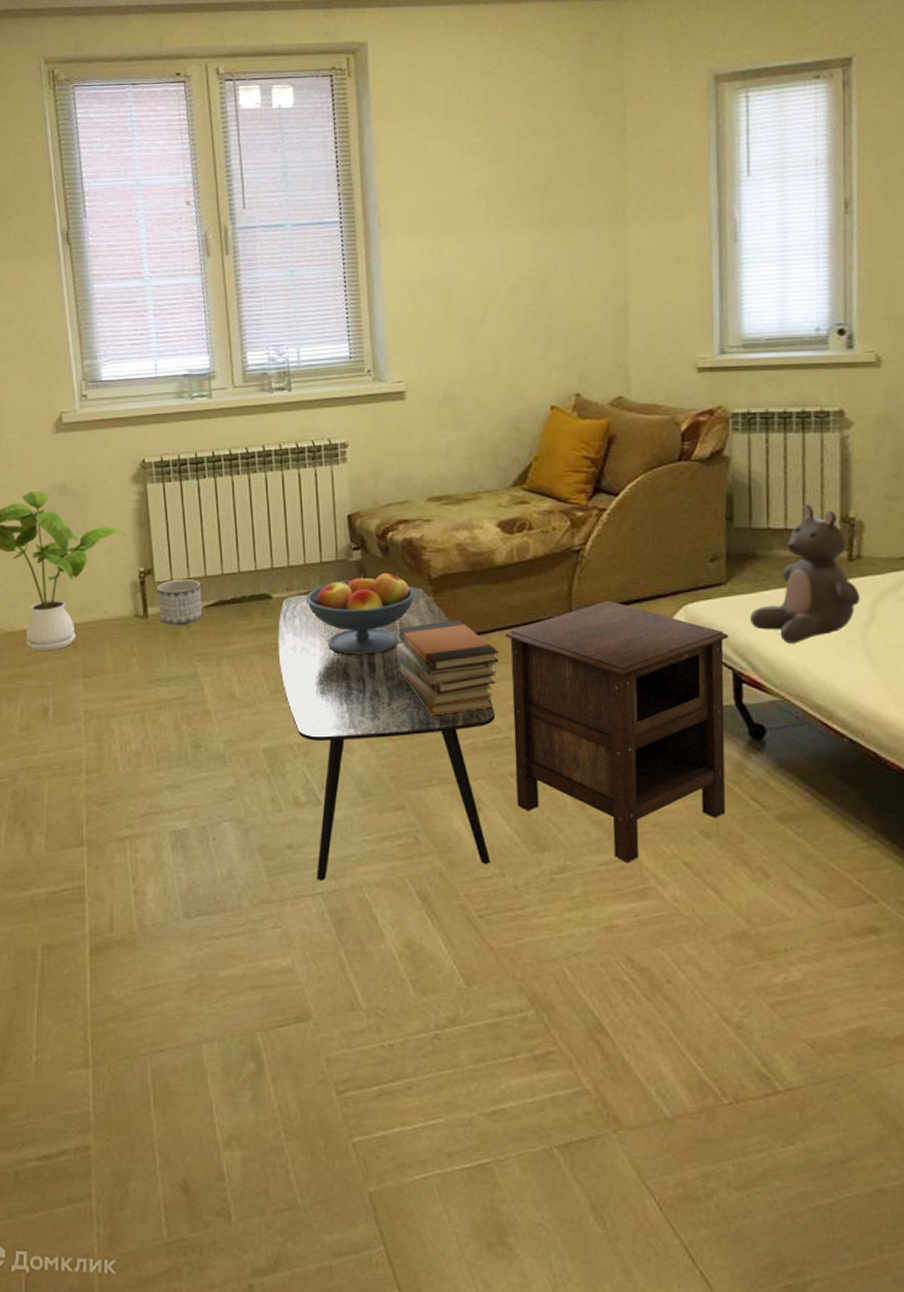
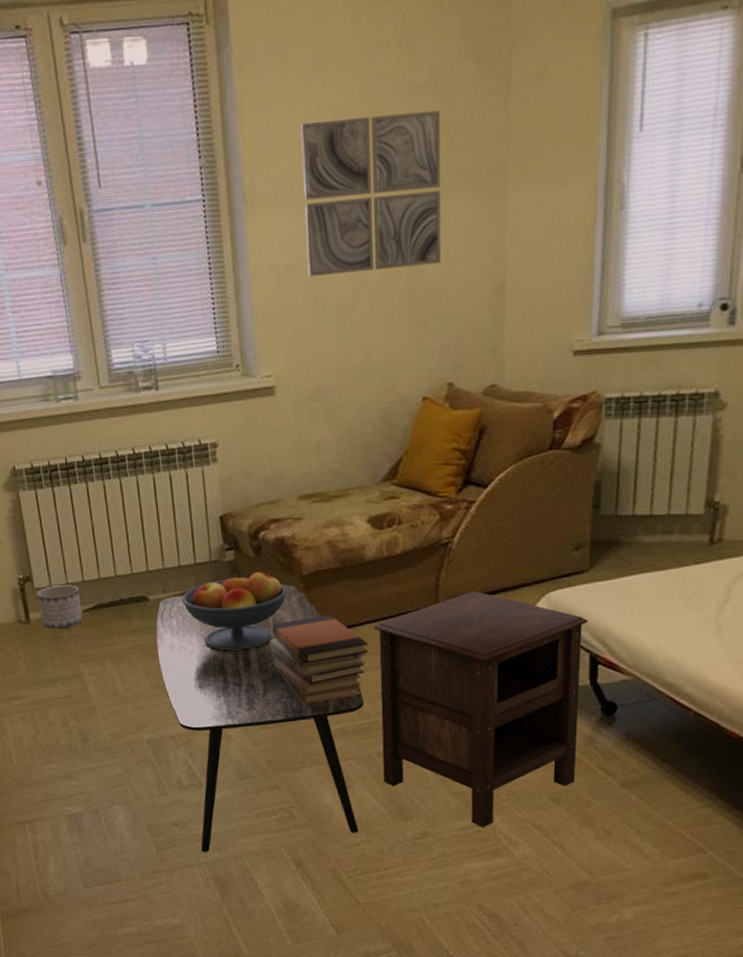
wall art: none [432,153,566,292] -> present [300,110,442,277]
teddy bear: present [749,504,861,644] -> none [609,489,718,626]

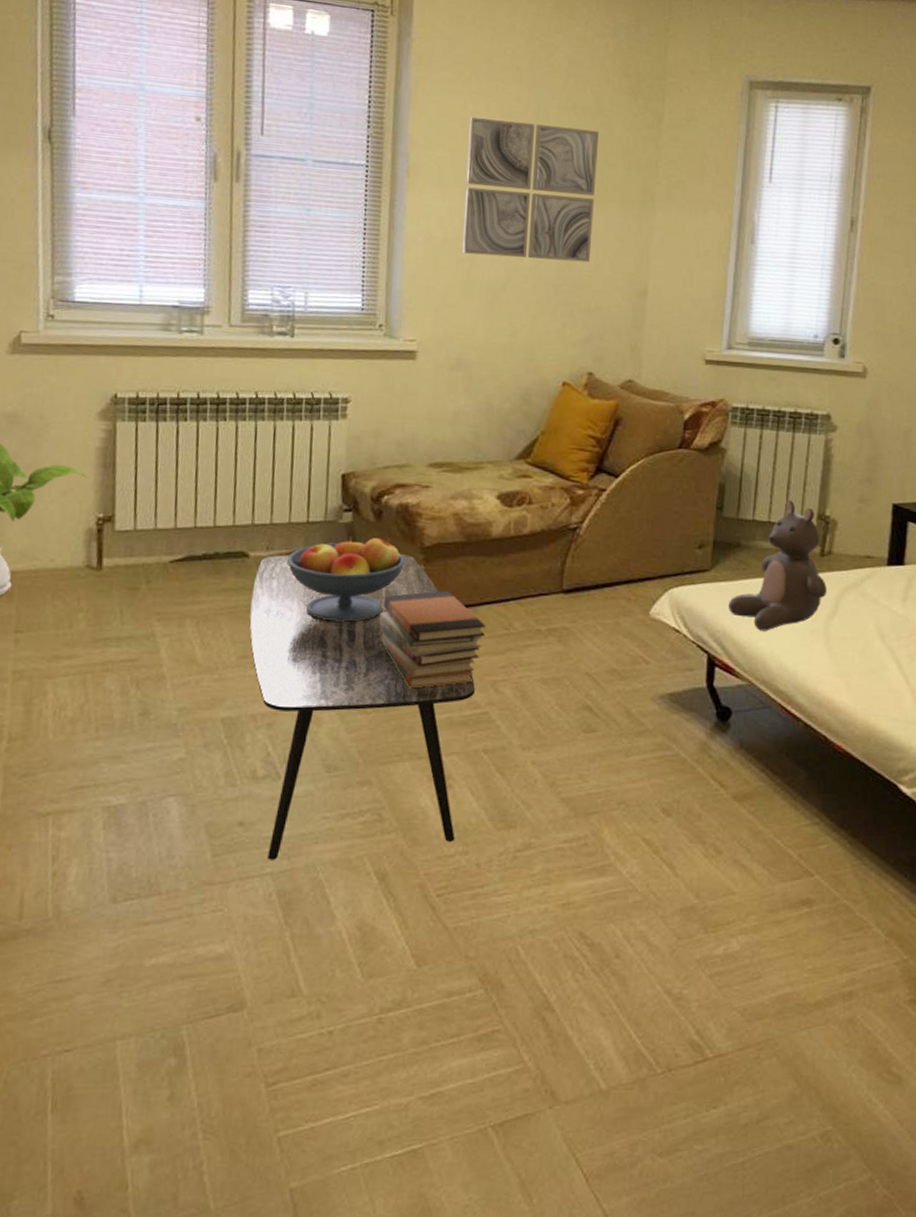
planter: present [37,585,82,629] -> none [115,530,169,580]
nightstand: present [373,590,587,828] -> none [488,579,707,841]
teddy bear: none [609,489,718,626] -> present [728,499,828,631]

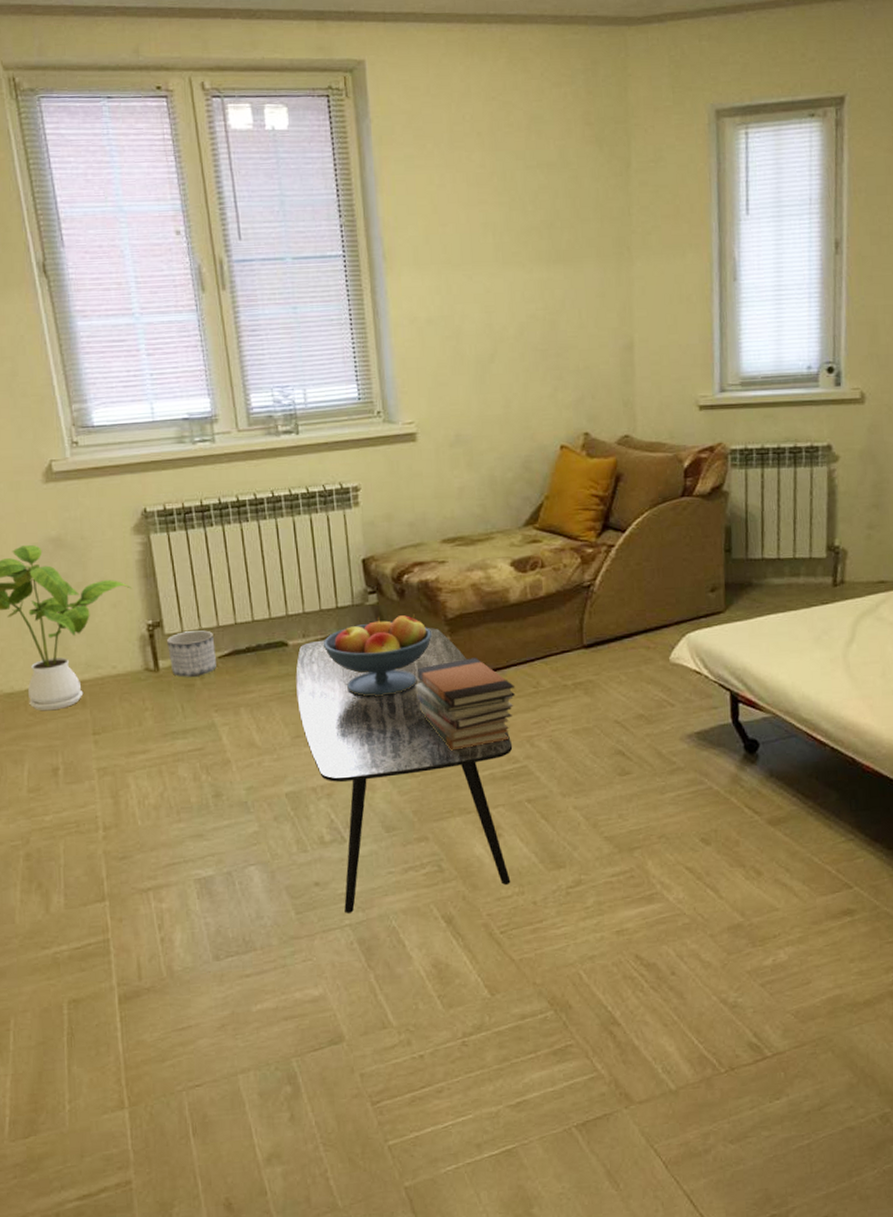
planter: none [115,530,169,580] -> present [167,630,216,677]
wall art: present [461,116,599,263] -> none [437,186,573,330]
teddy bear: present [728,499,828,631] -> none [745,534,843,665]

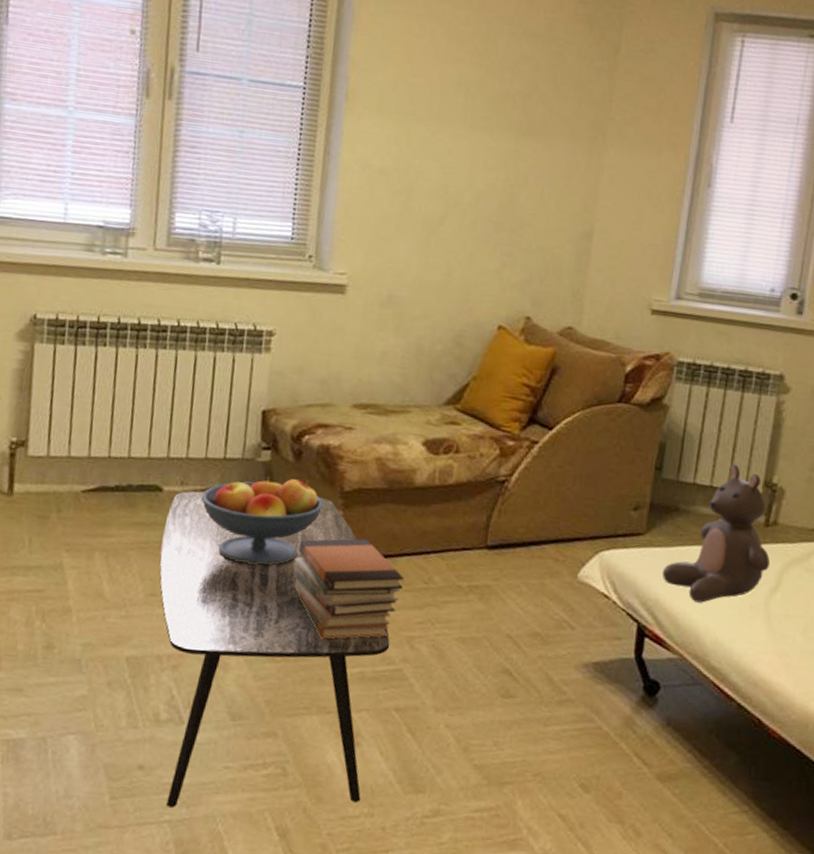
planter: present [167,630,216,677] -> none [26,456,82,509]
teddy bear: none [745,534,843,665] -> present [662,464,771,603]

